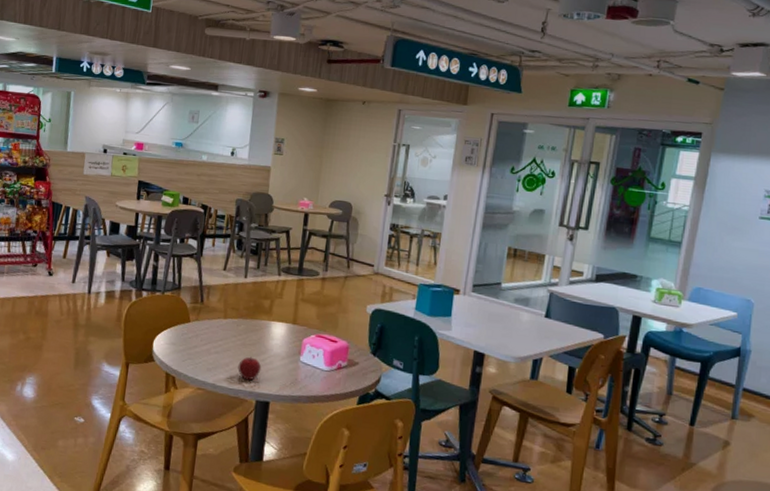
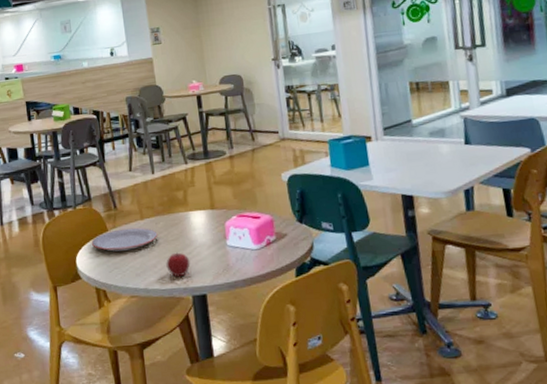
plate: none [171,322,237,345] -> present [91,227,158,252]

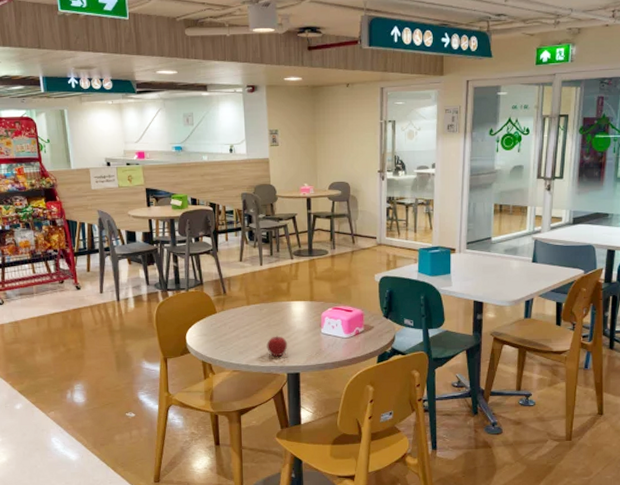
plate: present [91,227,158,252] -> none [200,312,261,331]

